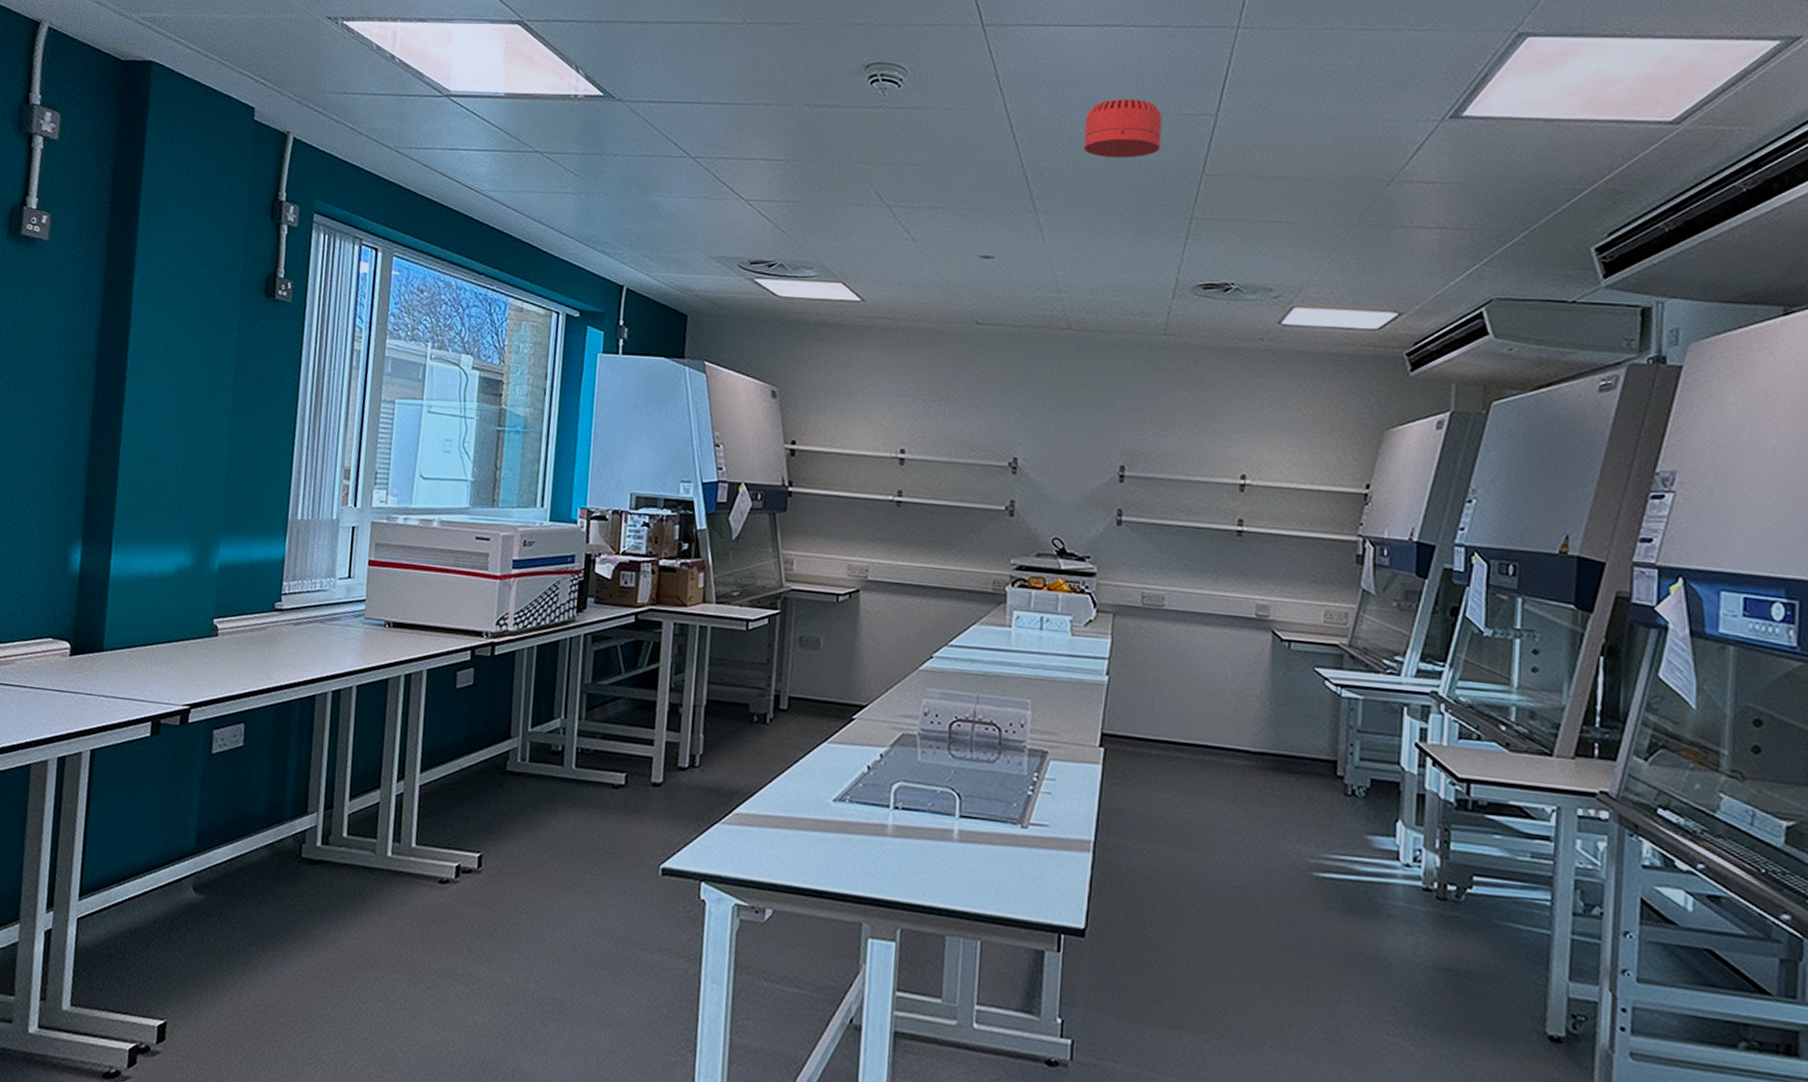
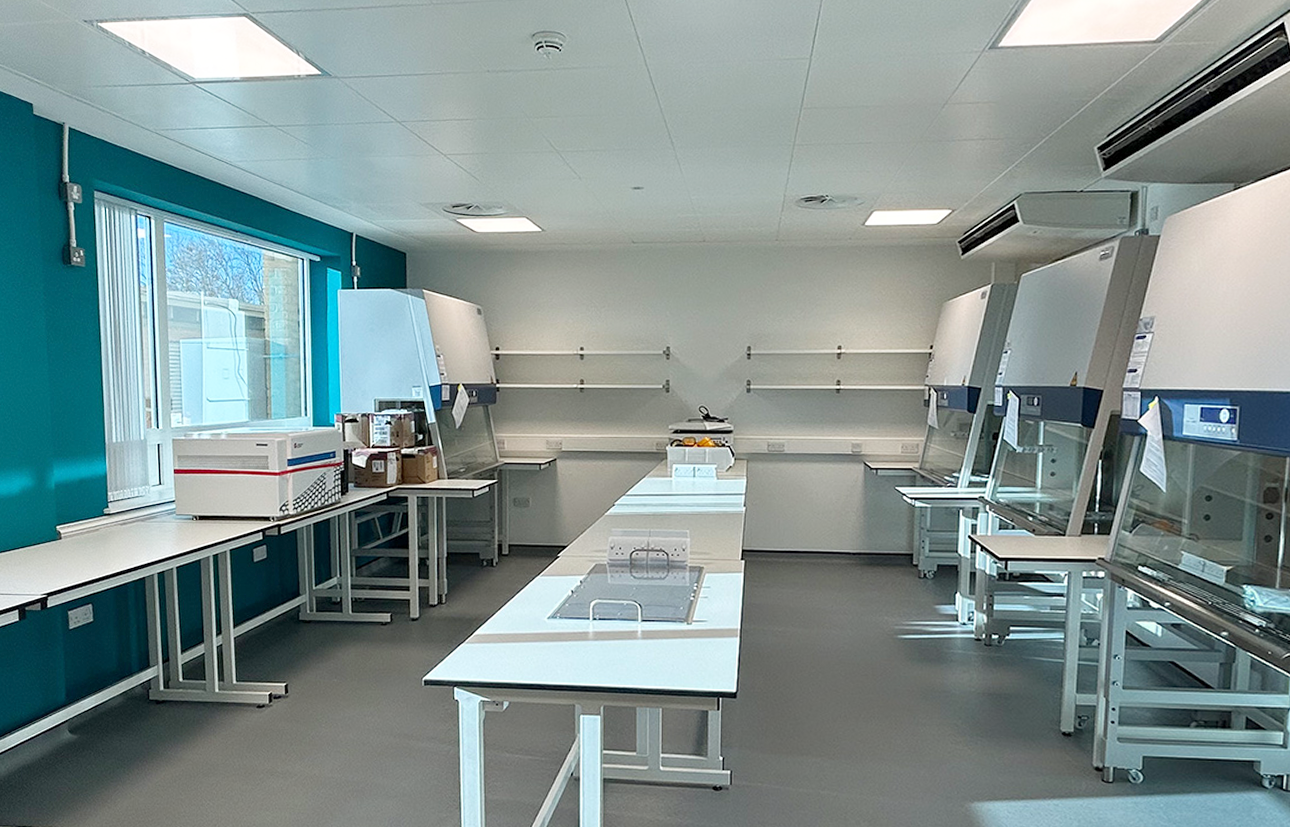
smoke detector: present [1084,99,1162,158] -> none [709,49,768,100]

